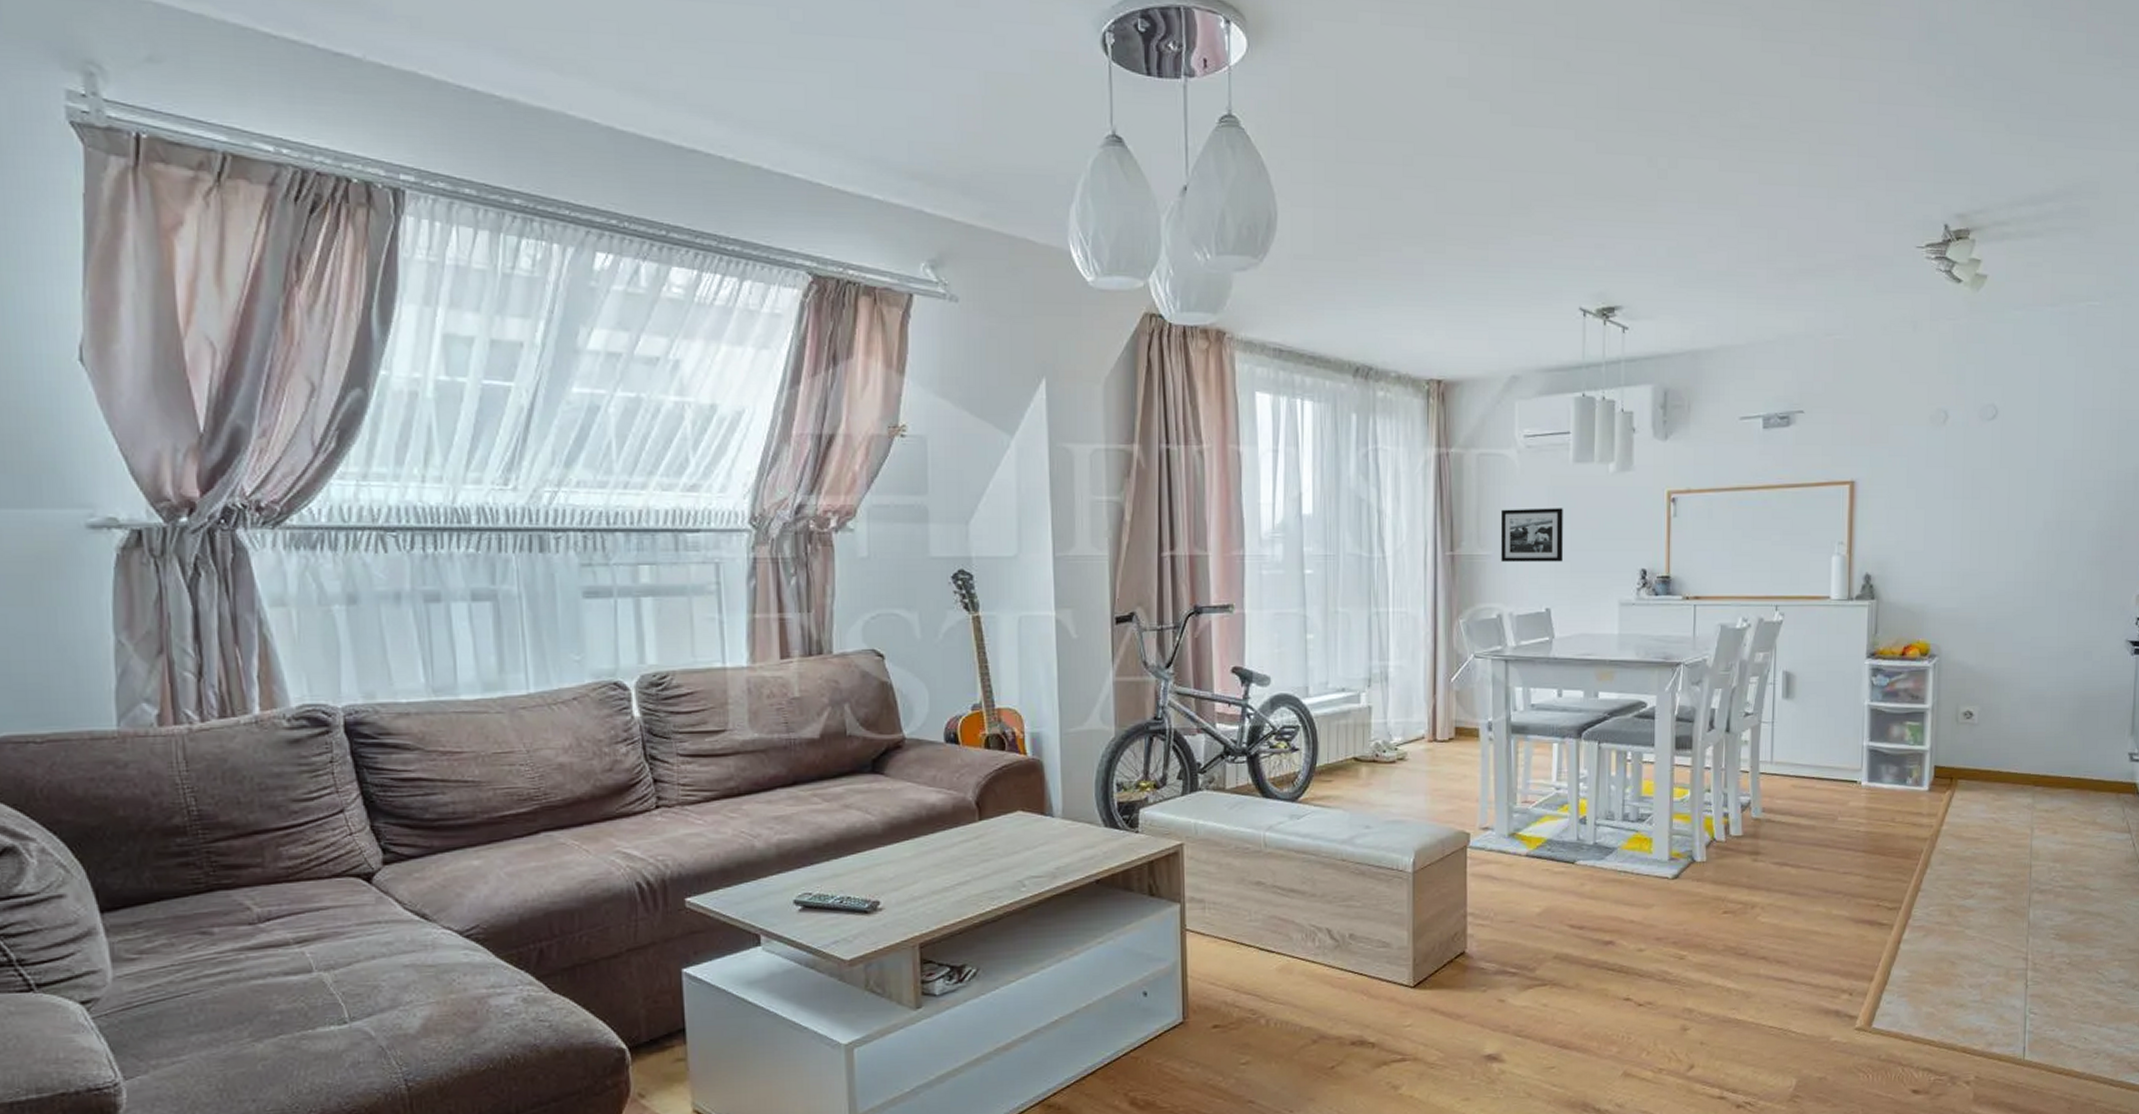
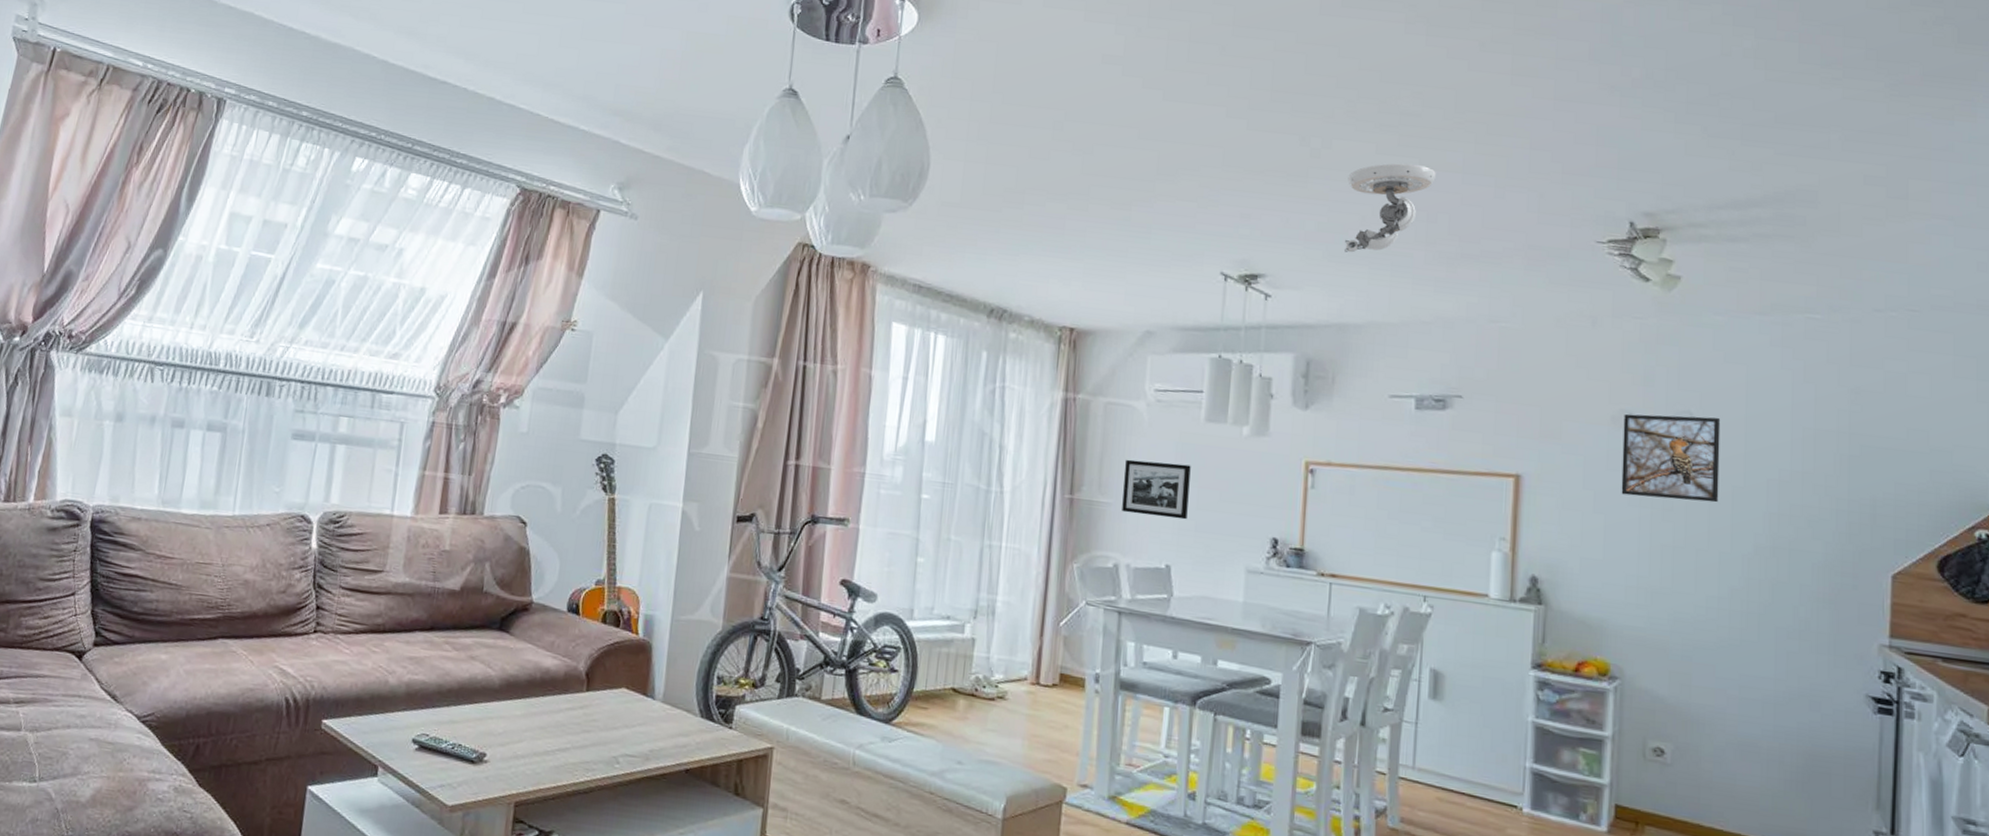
security camera: none [1694,179,1775,277] -> present [1345,163,1436,253]
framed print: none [1938,407,2019,489] -> present [1621,414,1721,503]

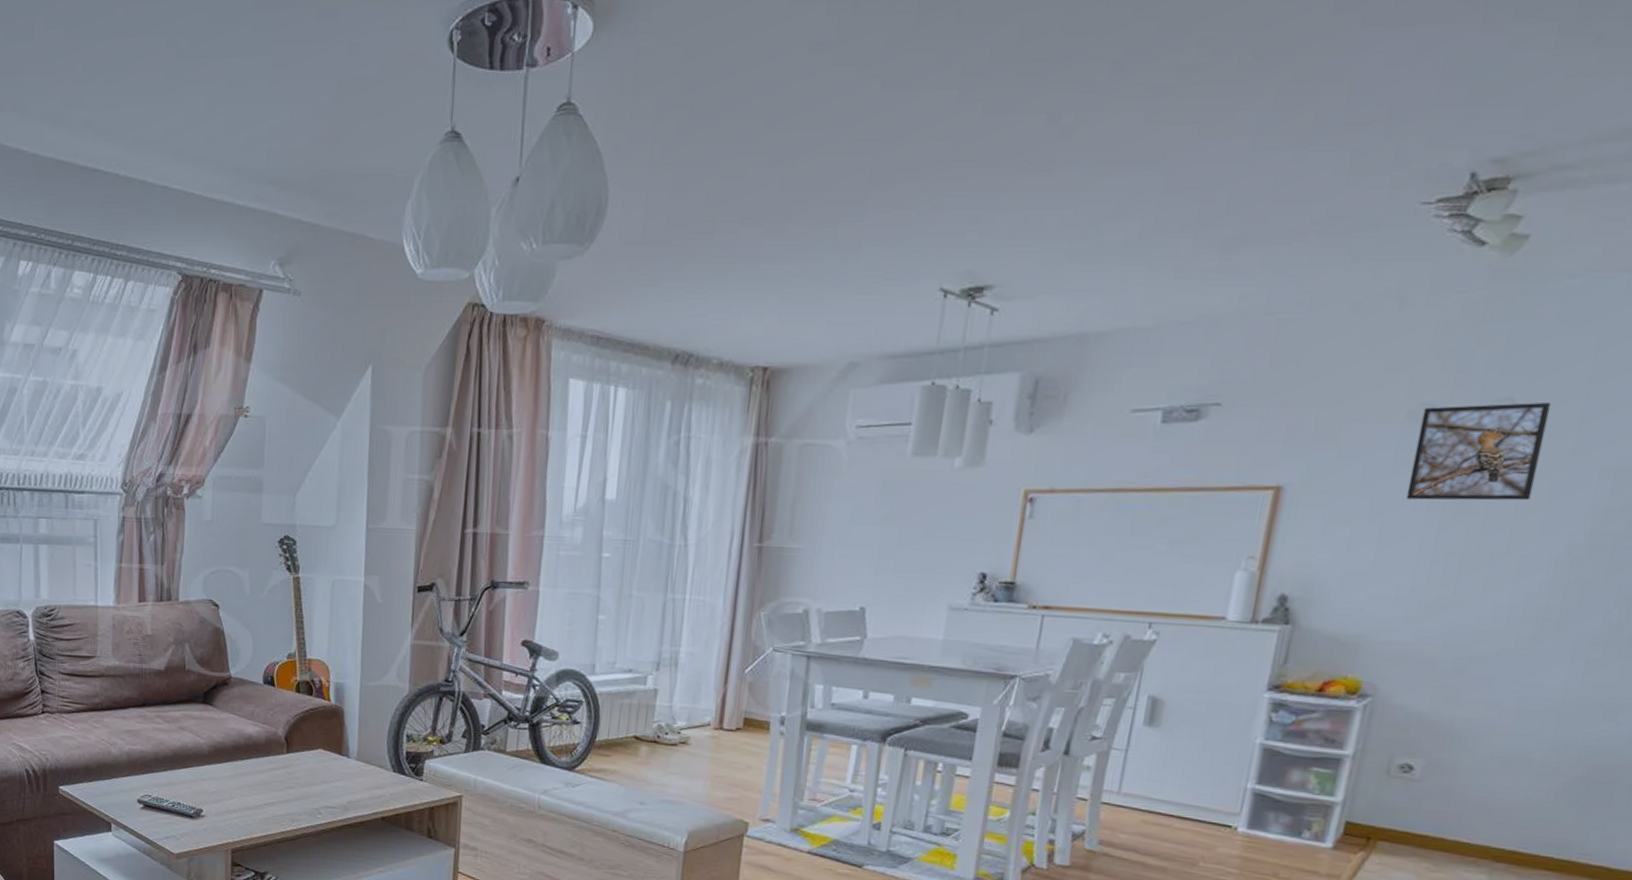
picture frame: present [1122,459,1191,520] -> none [814,502,893,560]
security camera: present [1345,163,1436,253] -> none [1092,131,1219,249]

